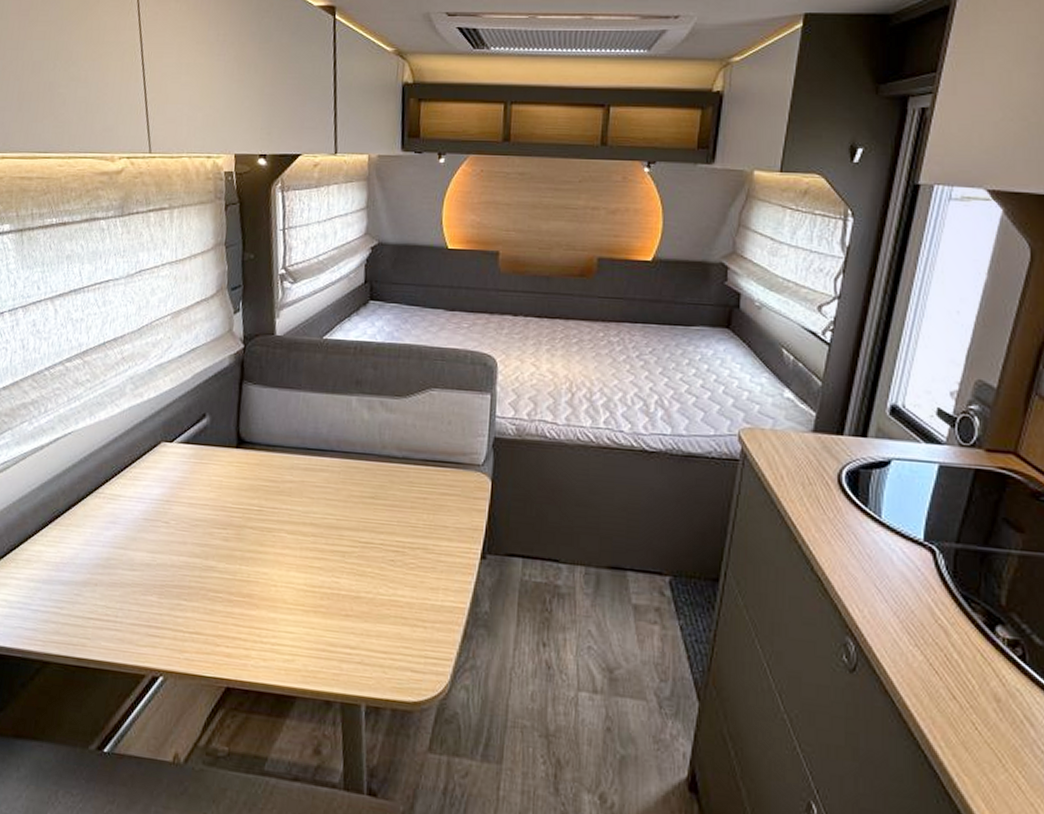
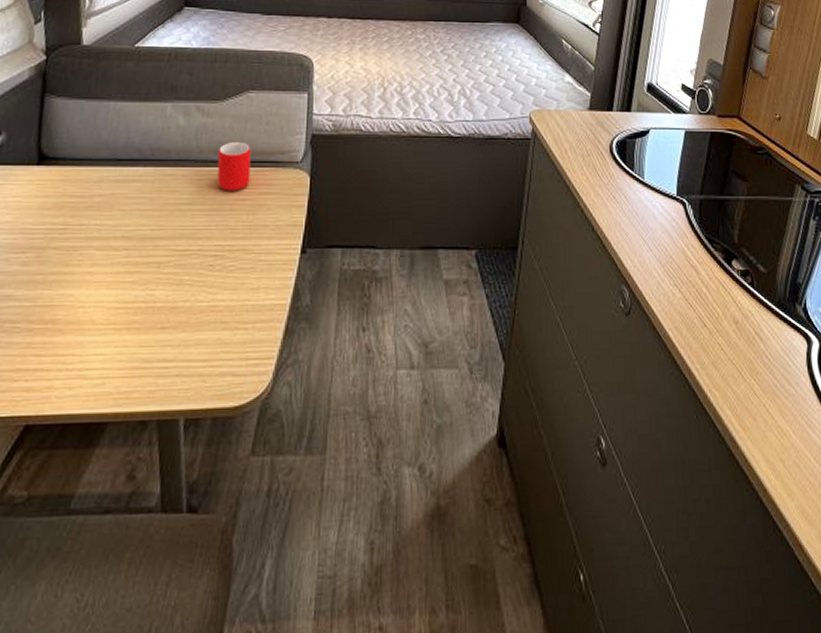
mug: none [399,439,433,489] -> present [217,141,252,191]

